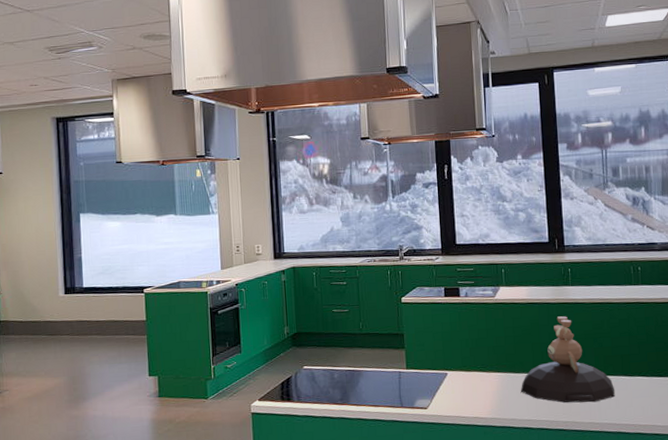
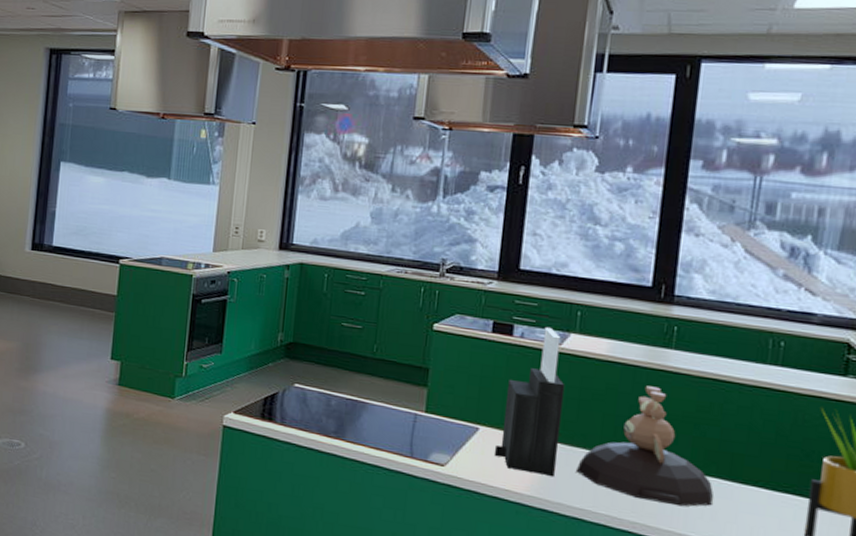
knife block: none [461,285,506,400] -> present [493,326,565,477]

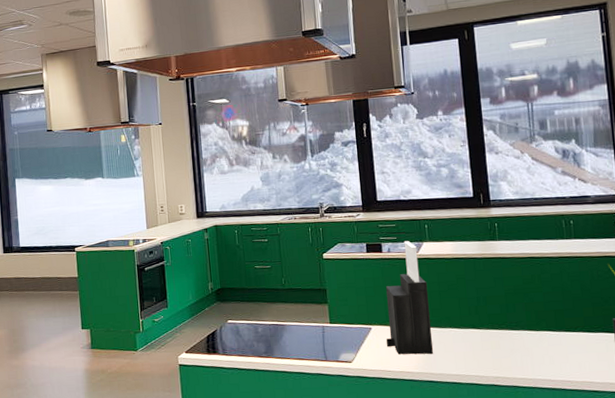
decorative bowl: present [577,386,713,507] -> none [448,271,548,358]

